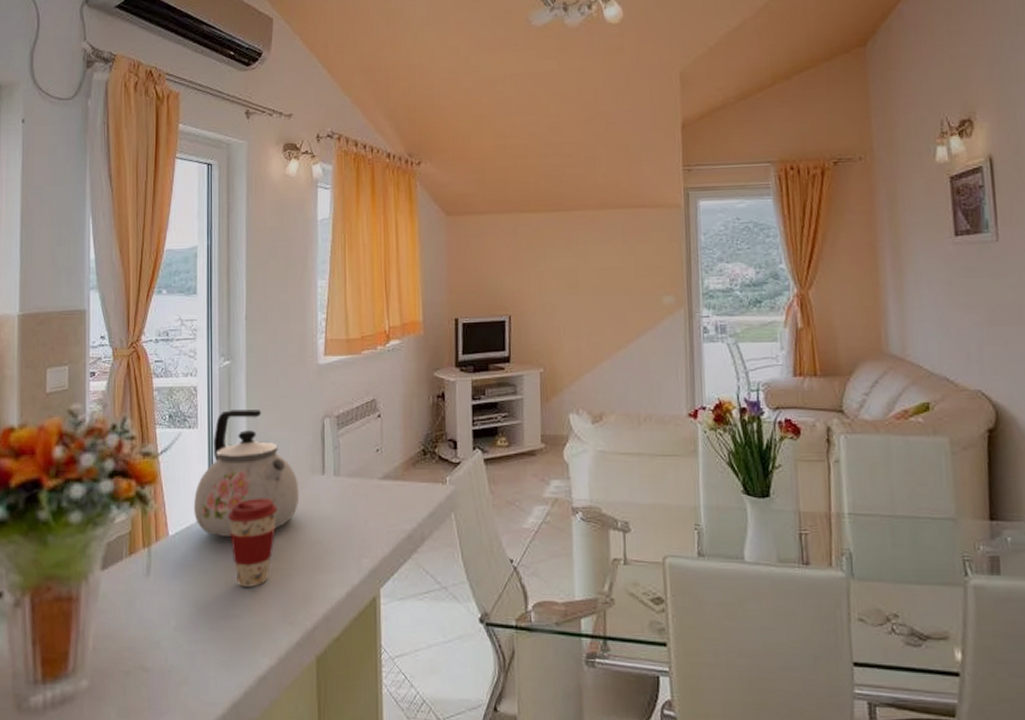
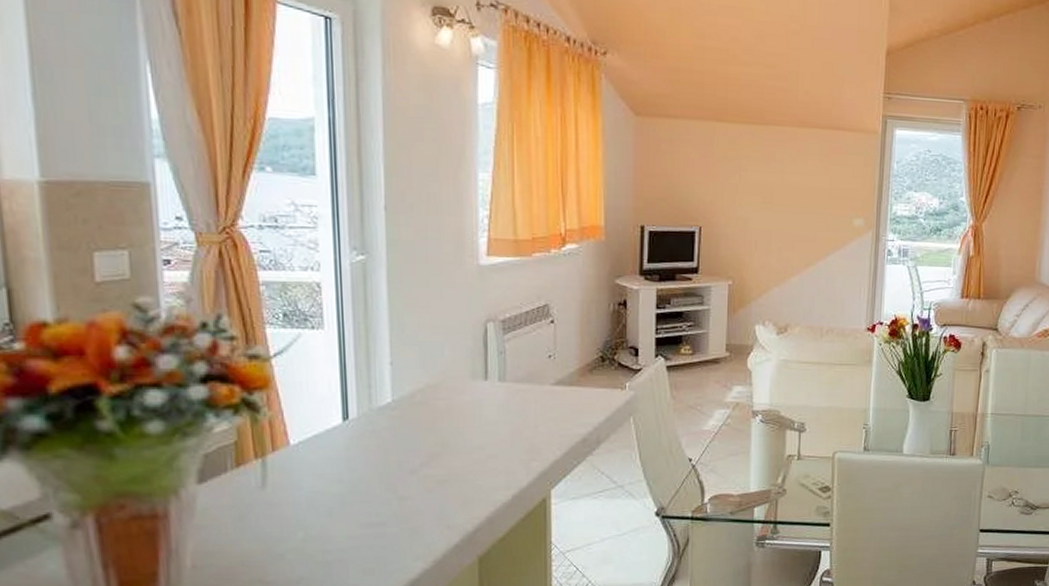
kettle: present [194,410,300,536] -> none [322,310,457,444]
coffee cup: present [227,498,278,587] -> none [367,404,431,495]

